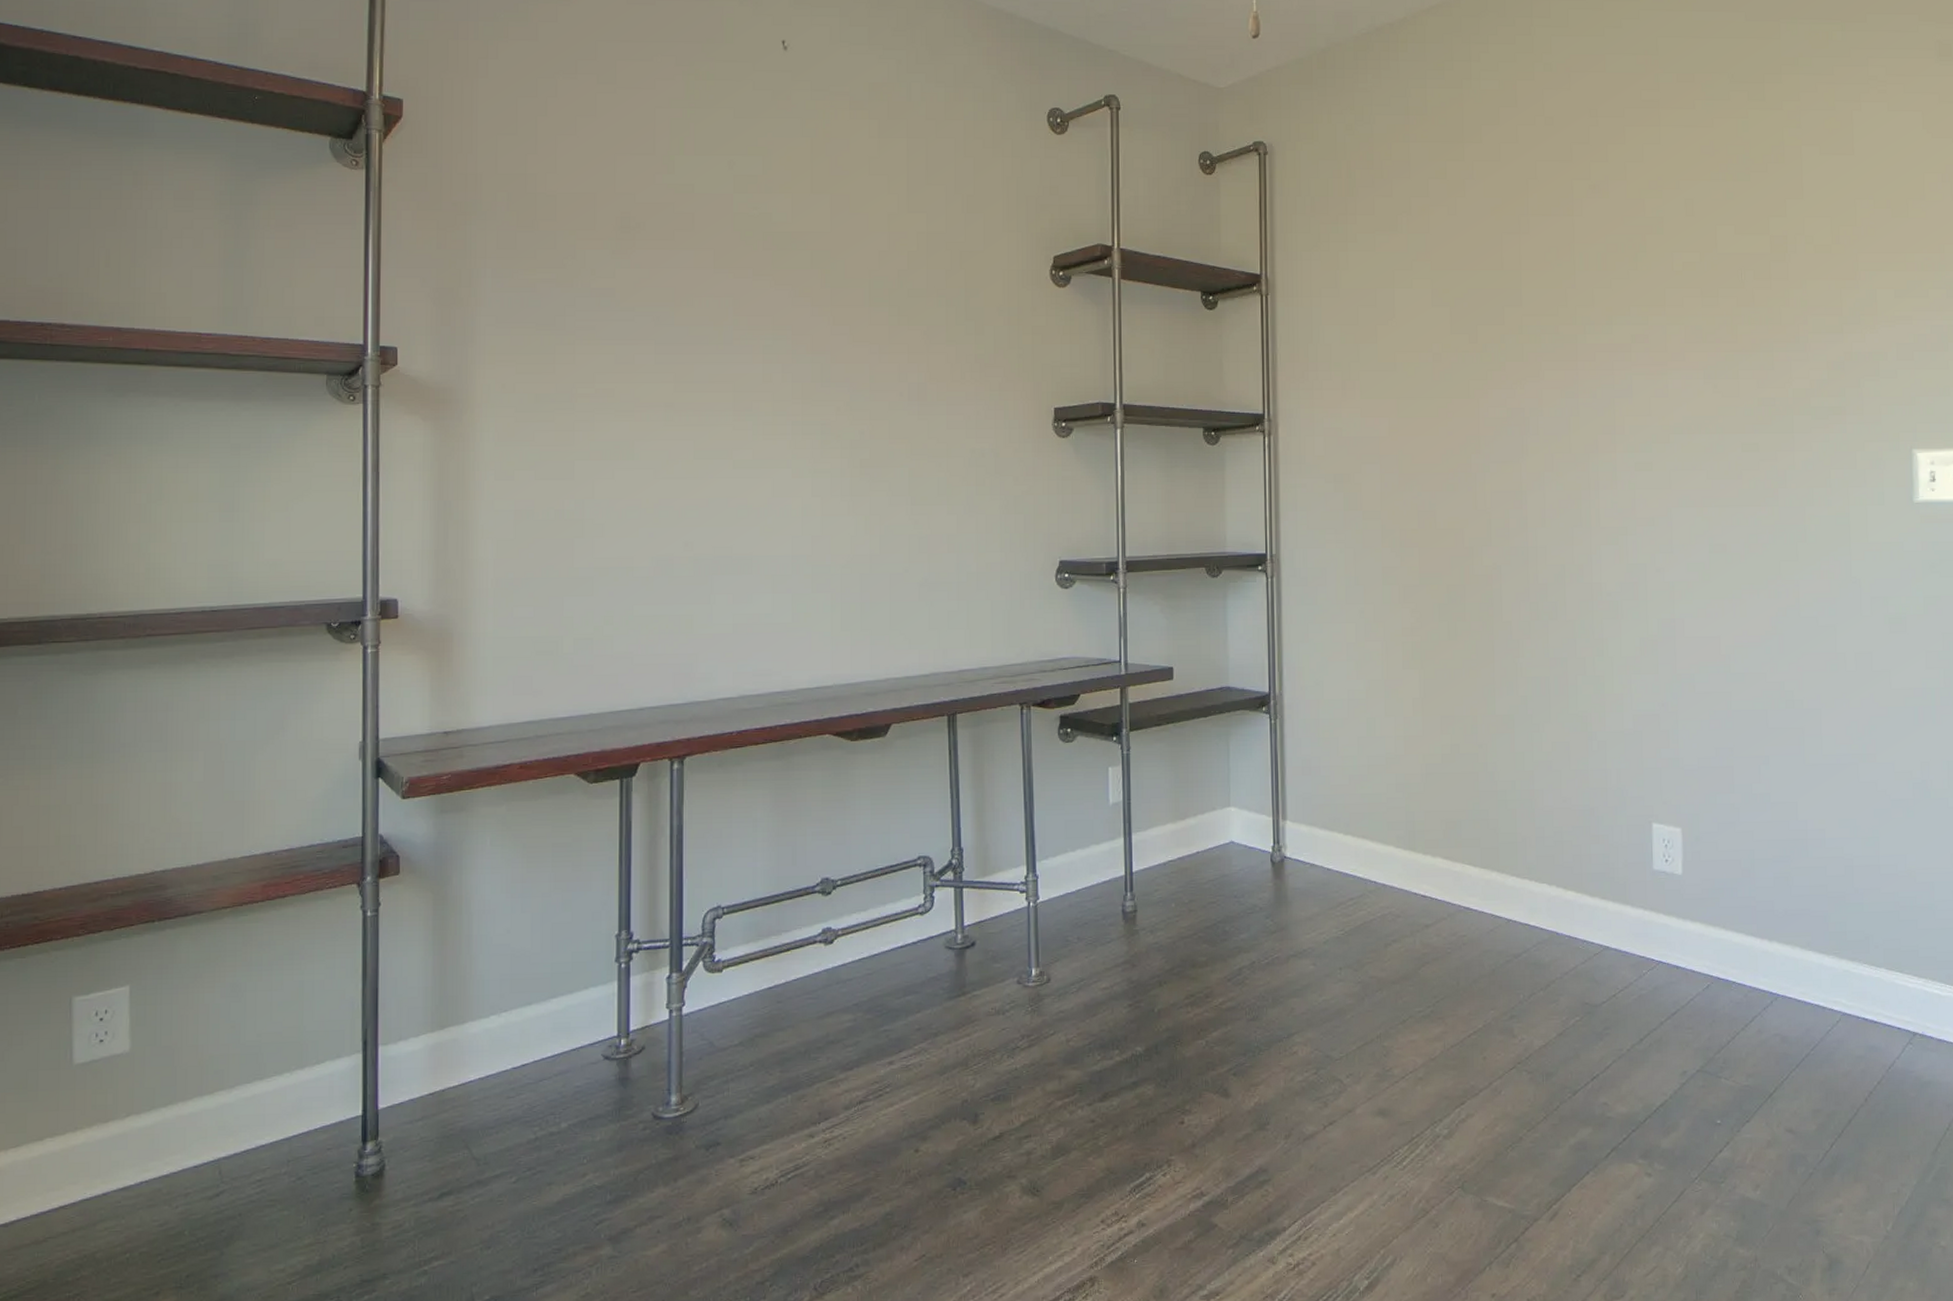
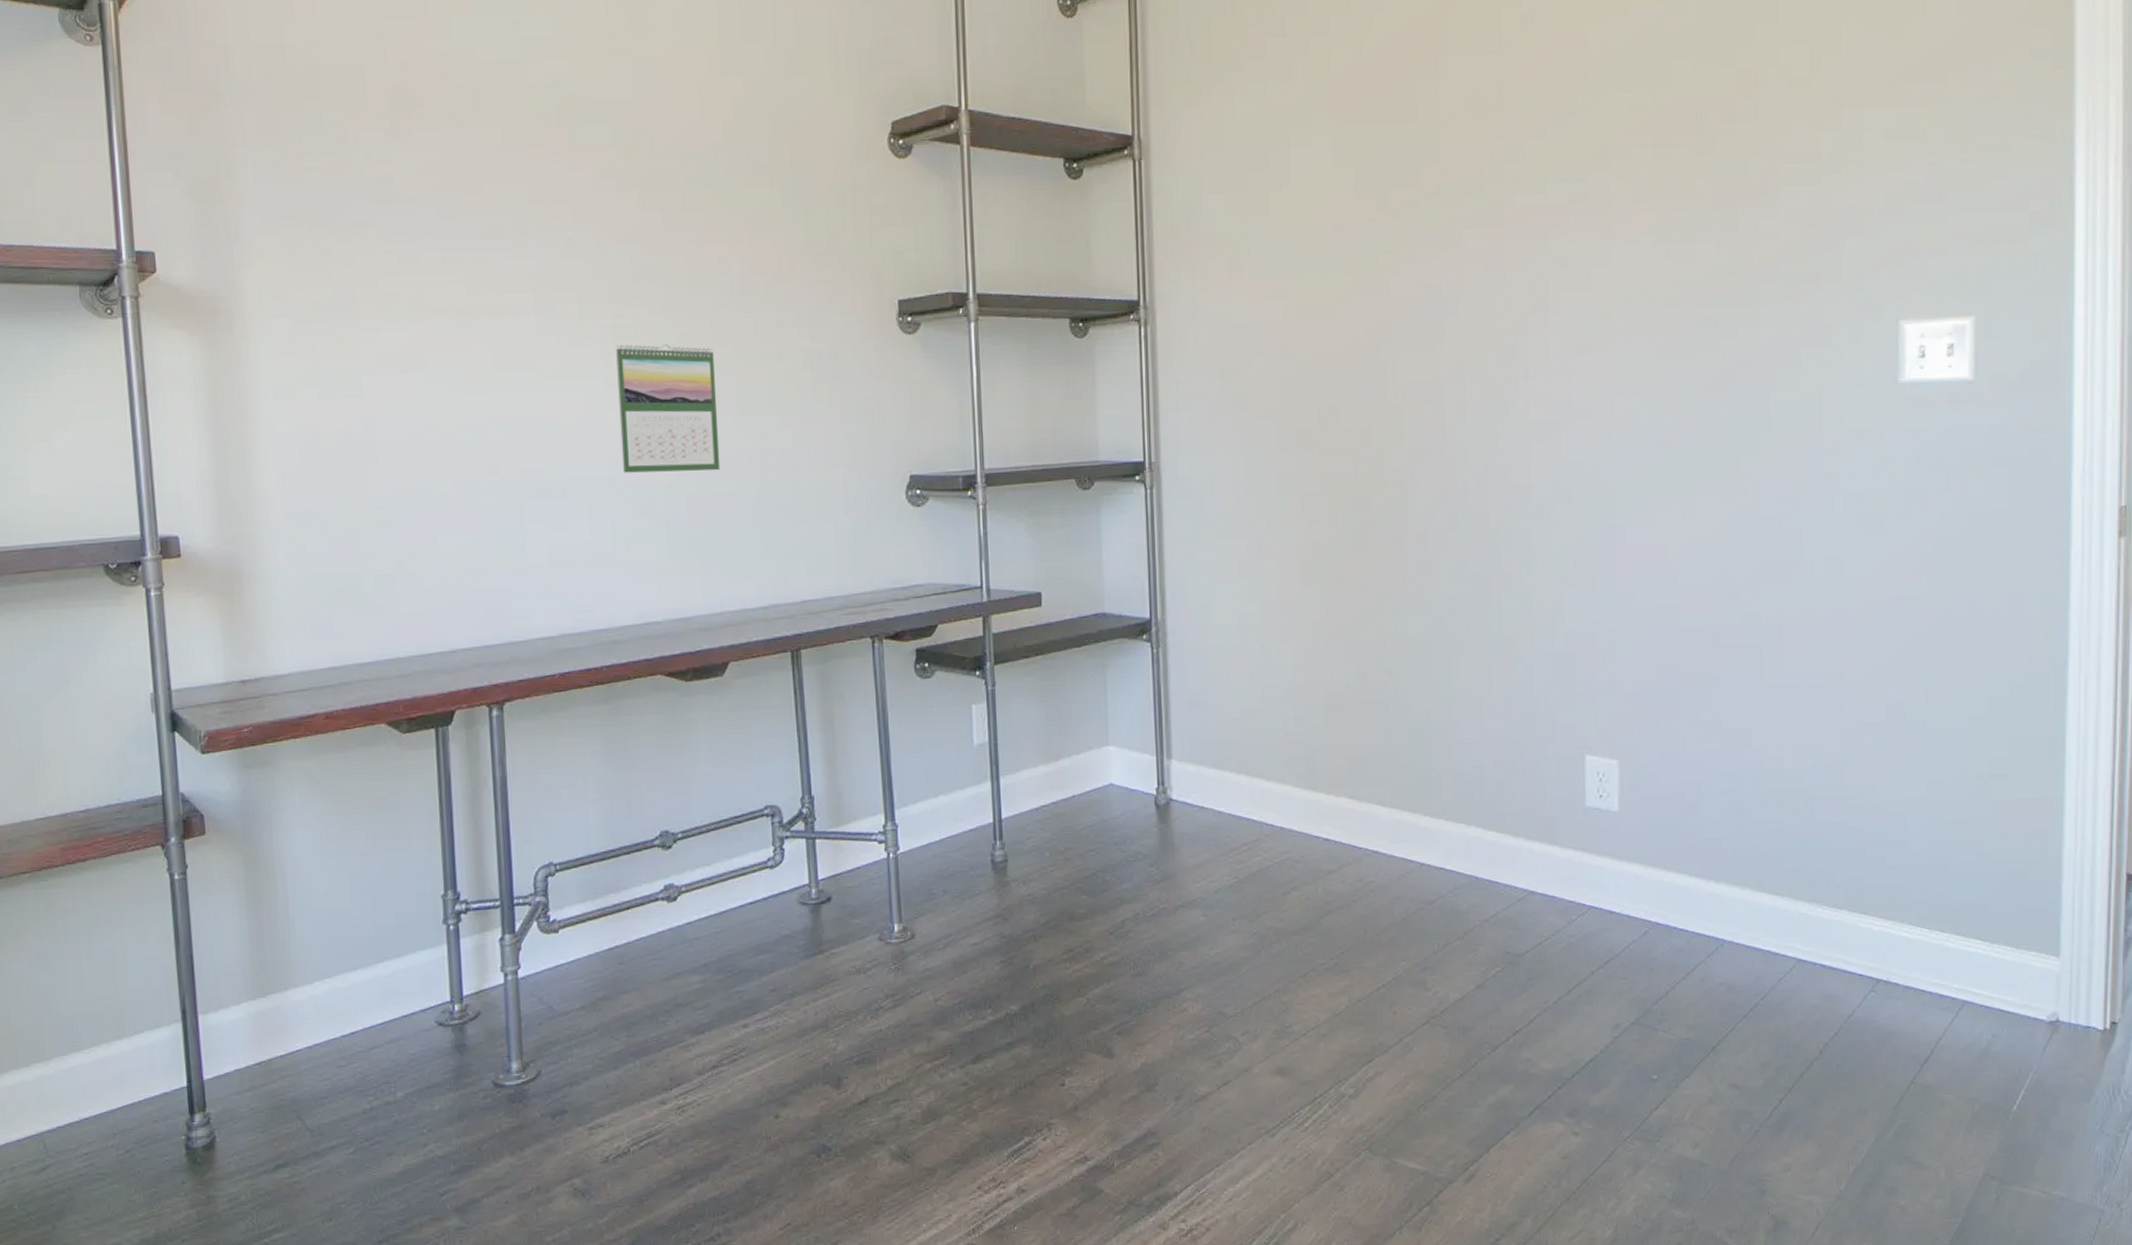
calendar: none [804,440,892,553] -> present [616,344,720,473]

